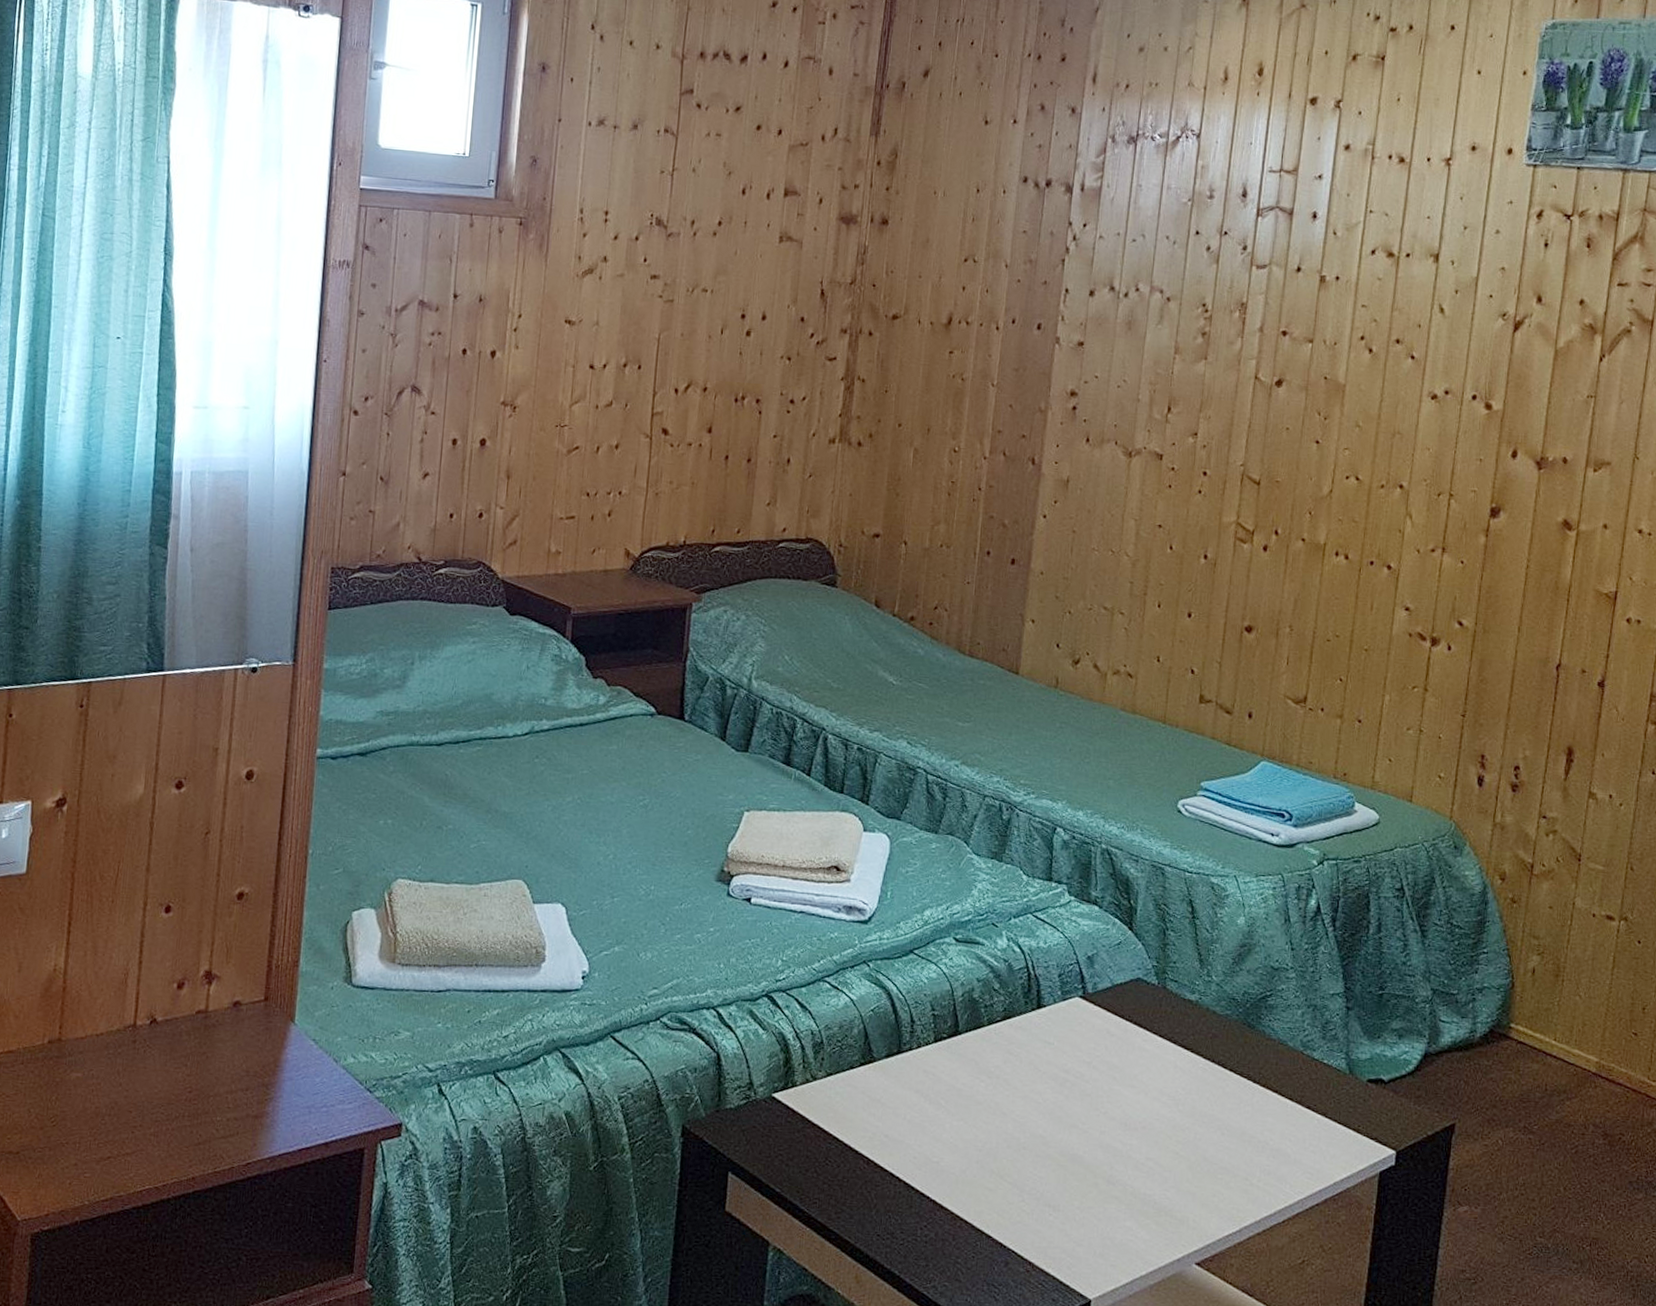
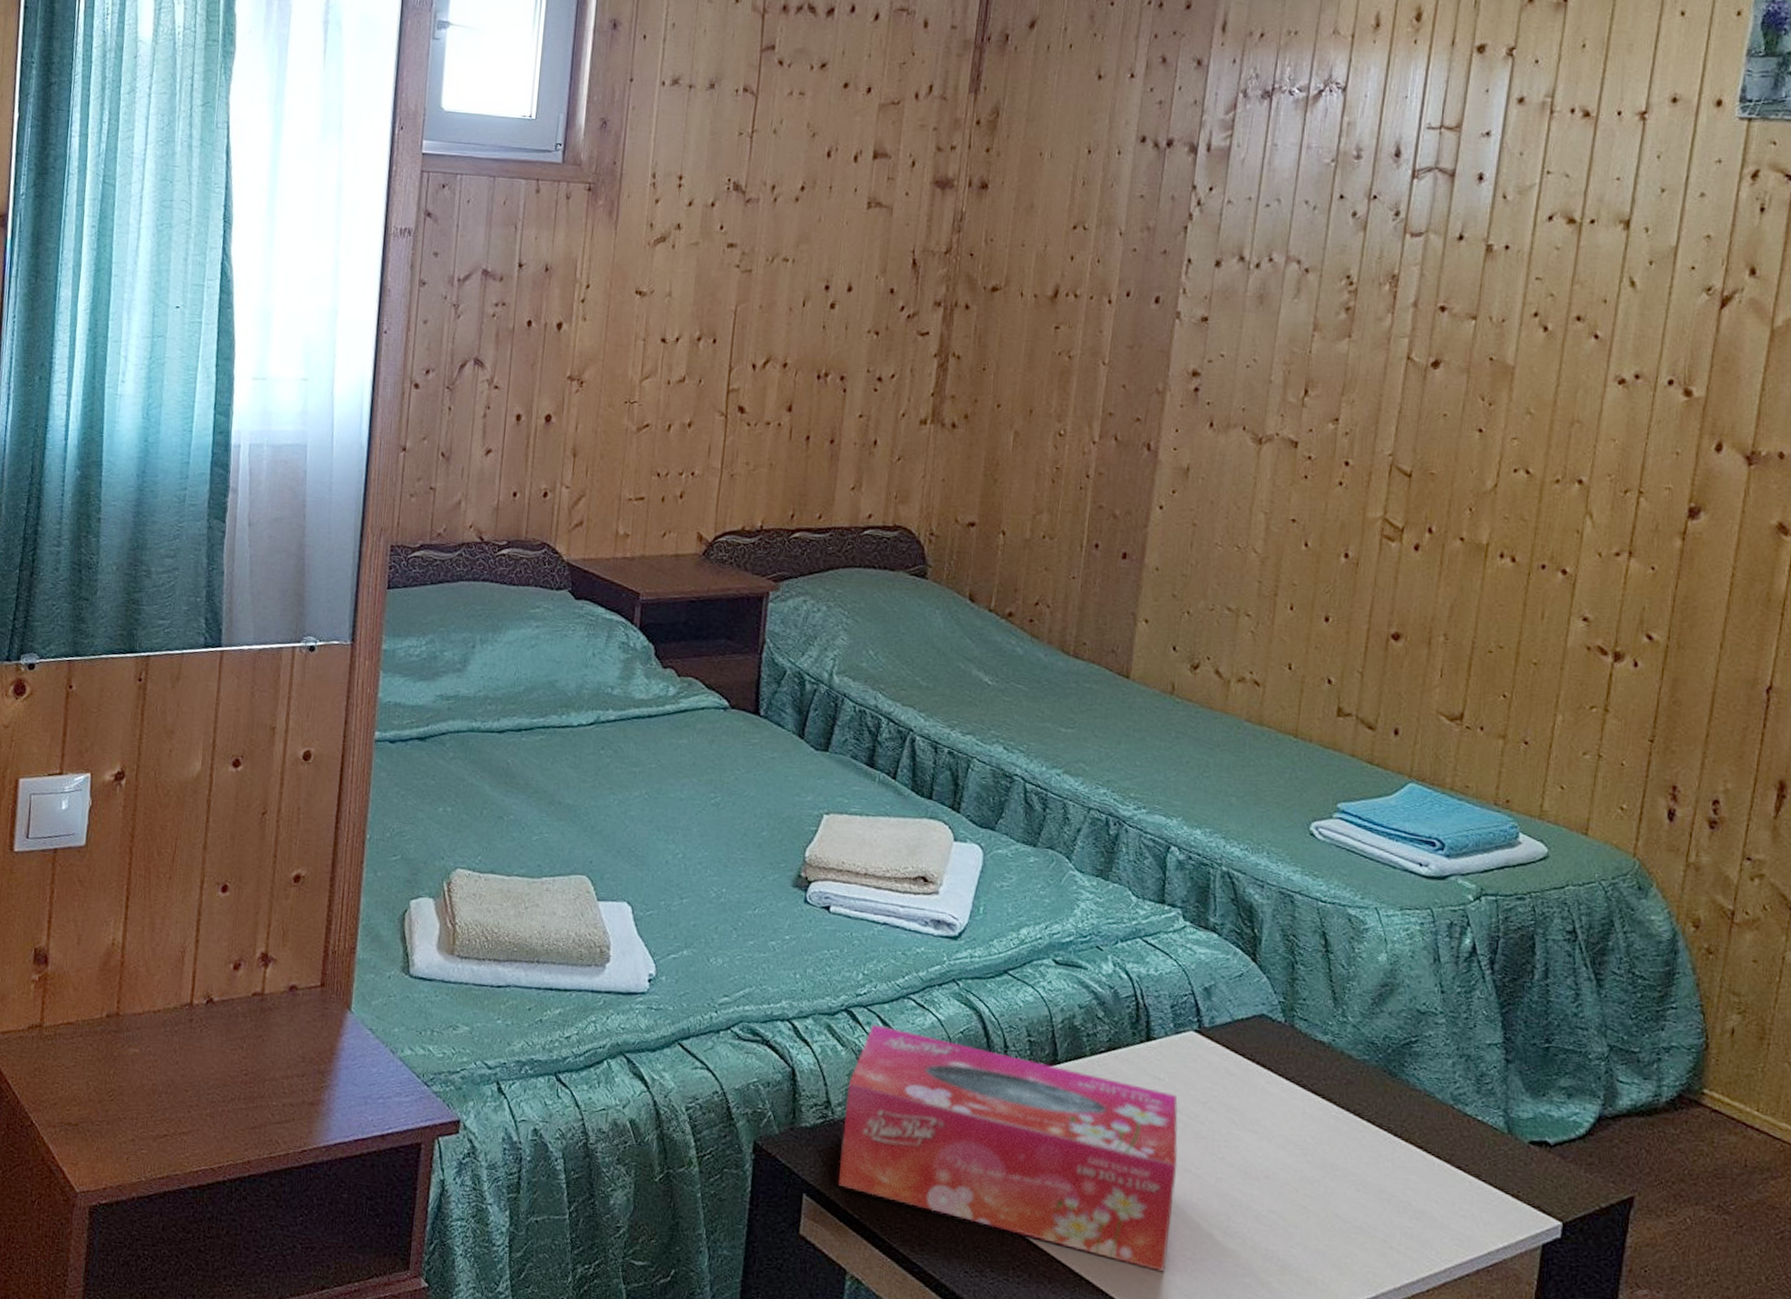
tissue box: none [761,1007,1066,1222] -> present [839,1024,1179,1272]

